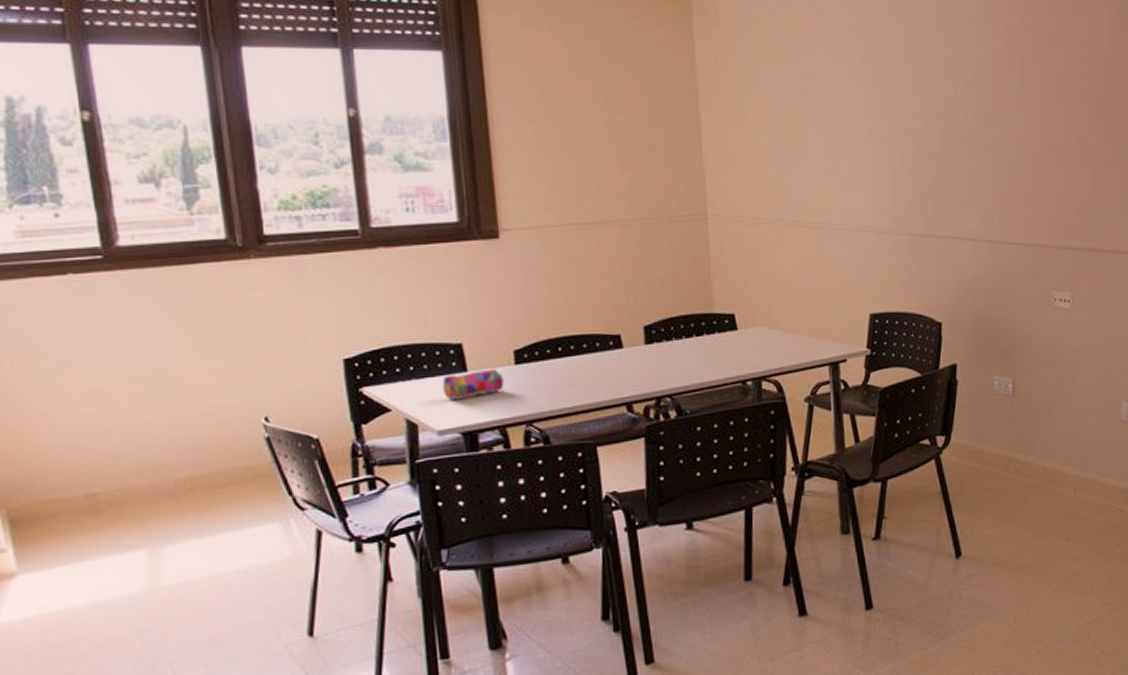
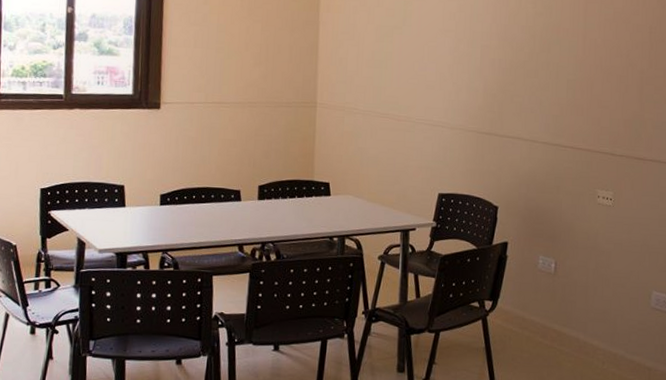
pencil case: present [442,368,504,400] -> none [106,206,151,227]

